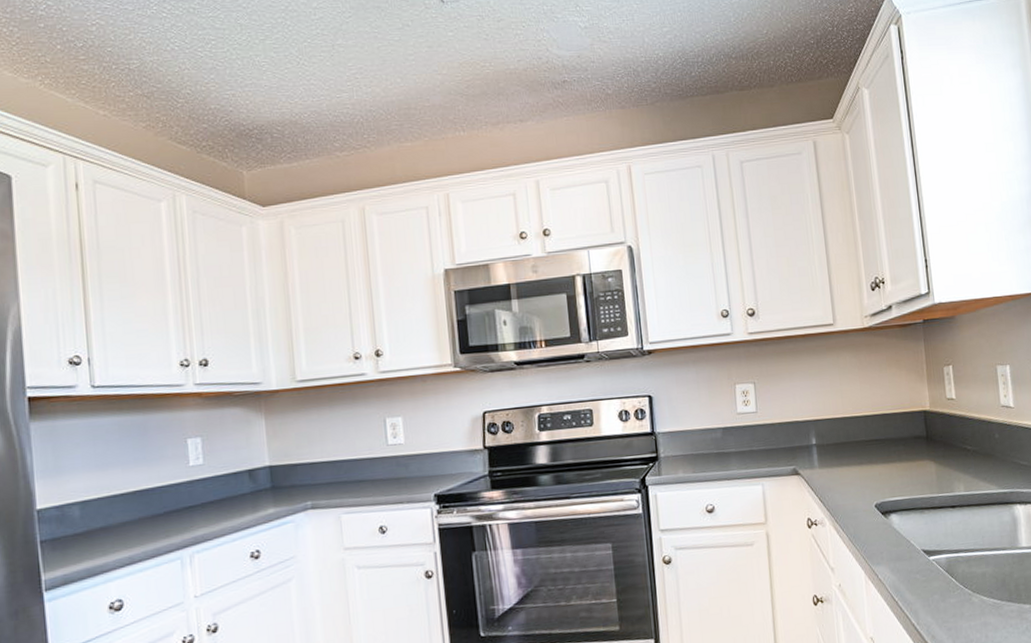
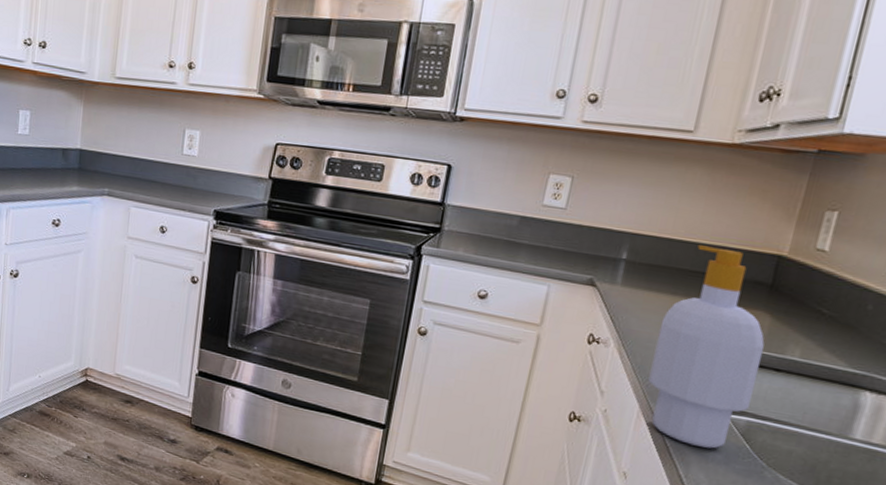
soap bottle: none [858,415,944,594] -> present [648,245,765,449]

